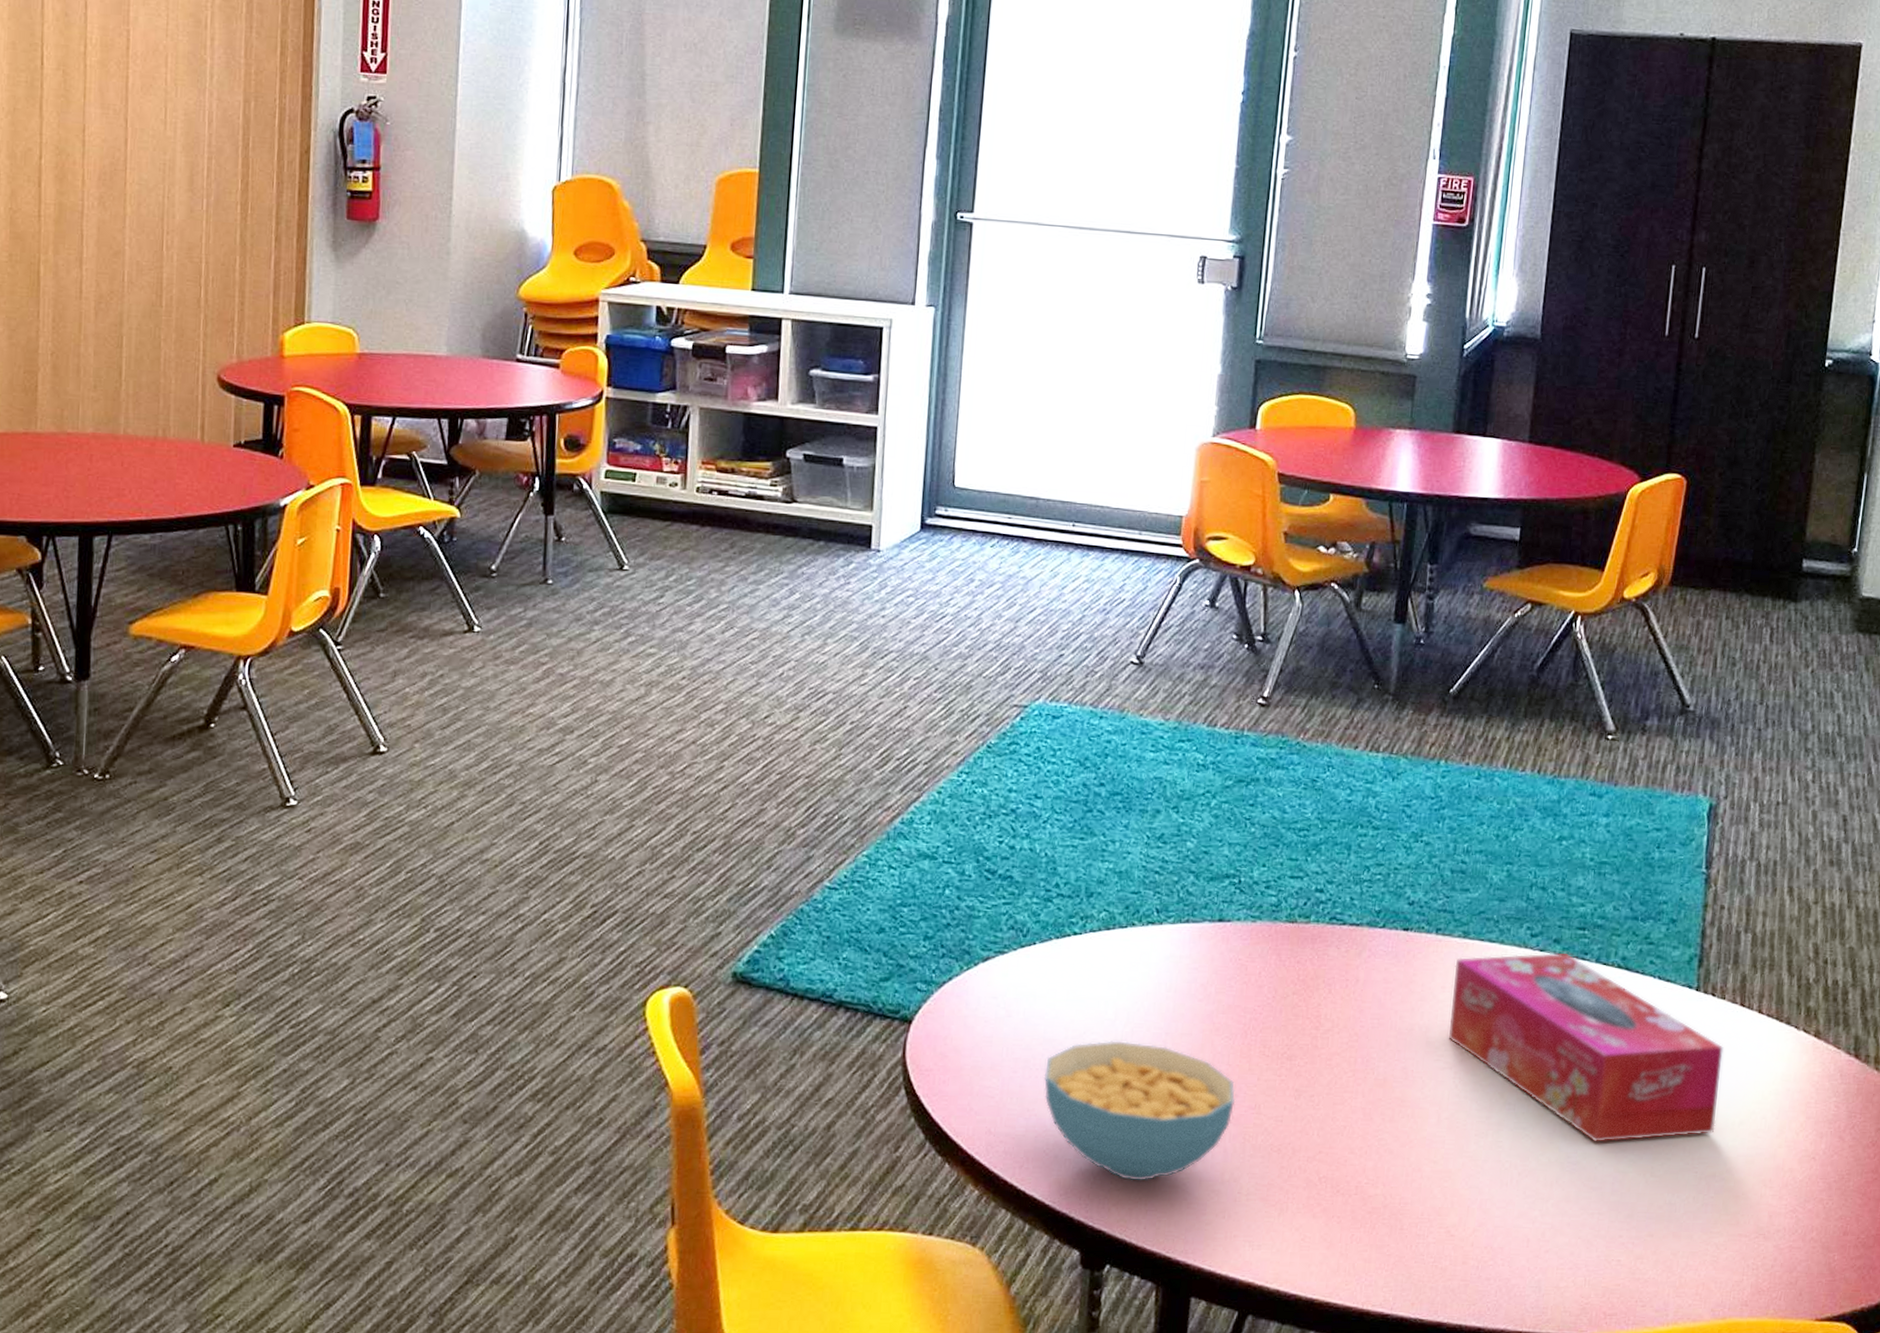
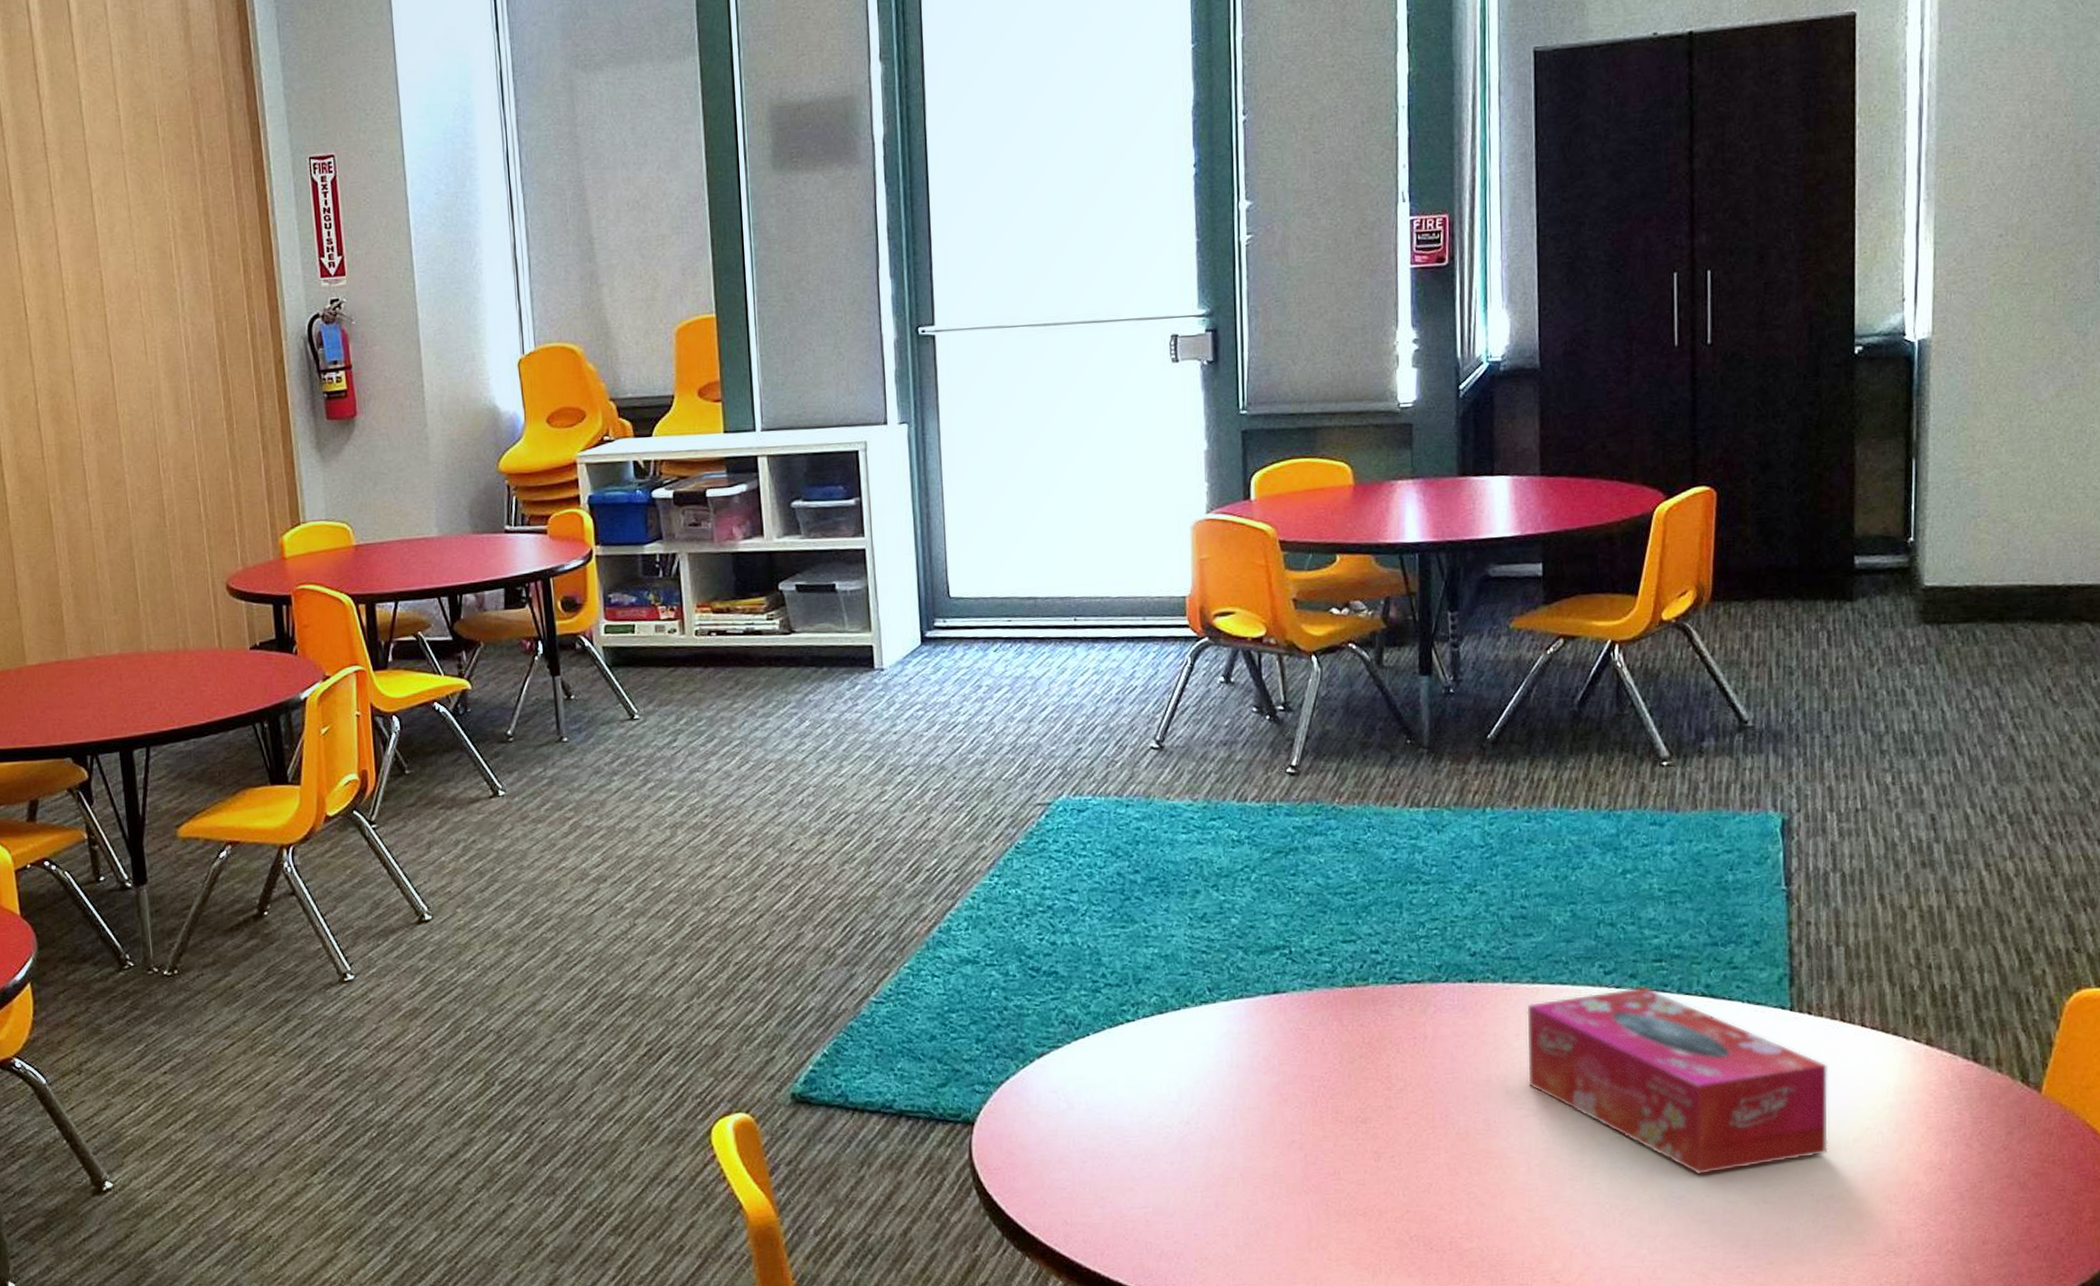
cereal bowl: present [1043,1041,1236,1181] -> none [1114,1121,1314,1258]

